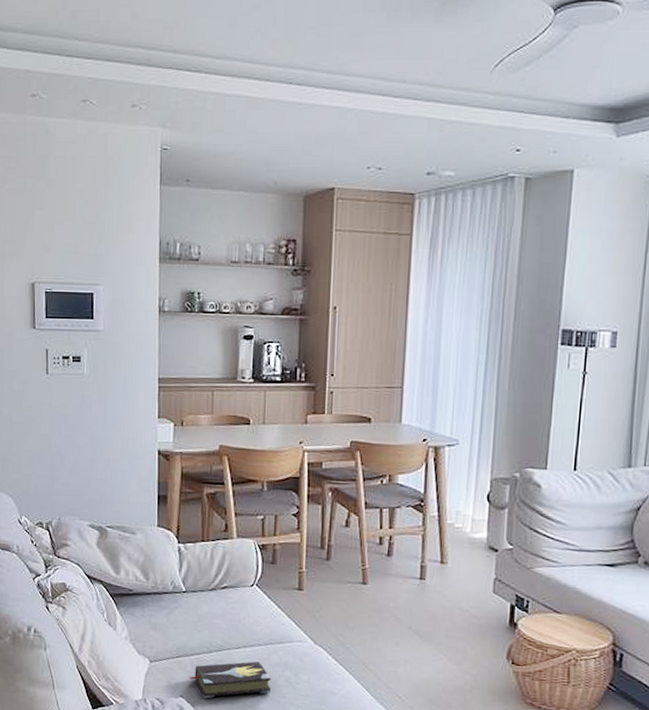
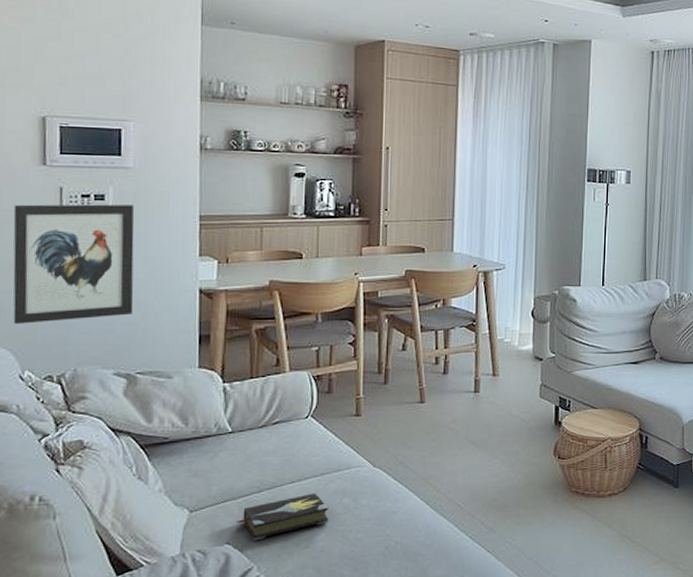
wall art: none [12,365,105,474] -> present [13,204,135,324]

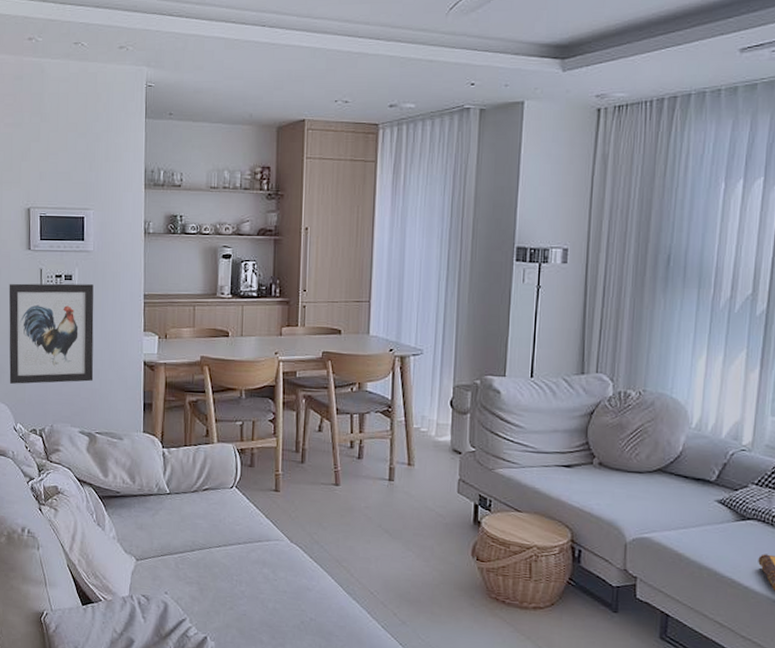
hardback book: present [235,493,329,541] -> none [172,559,251,595]

